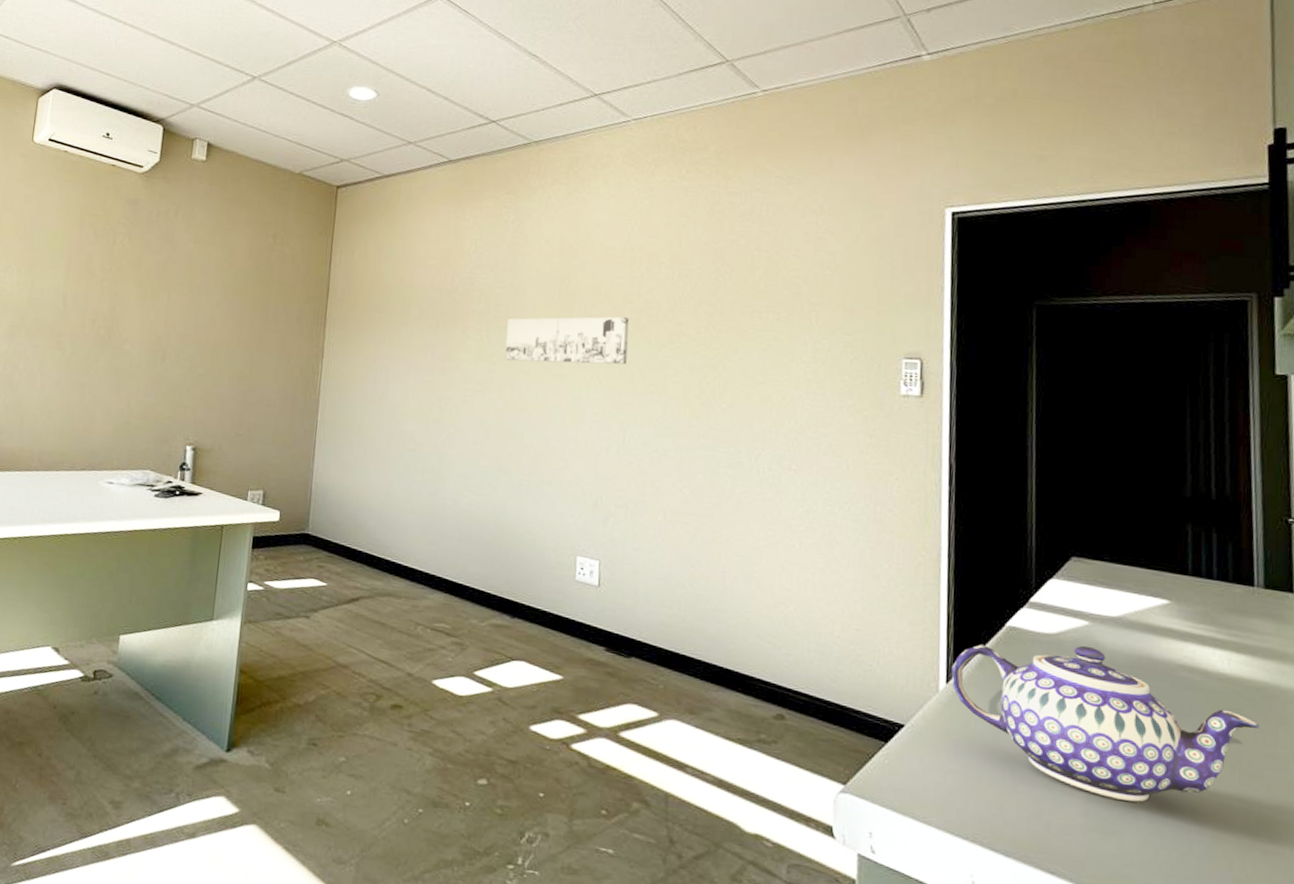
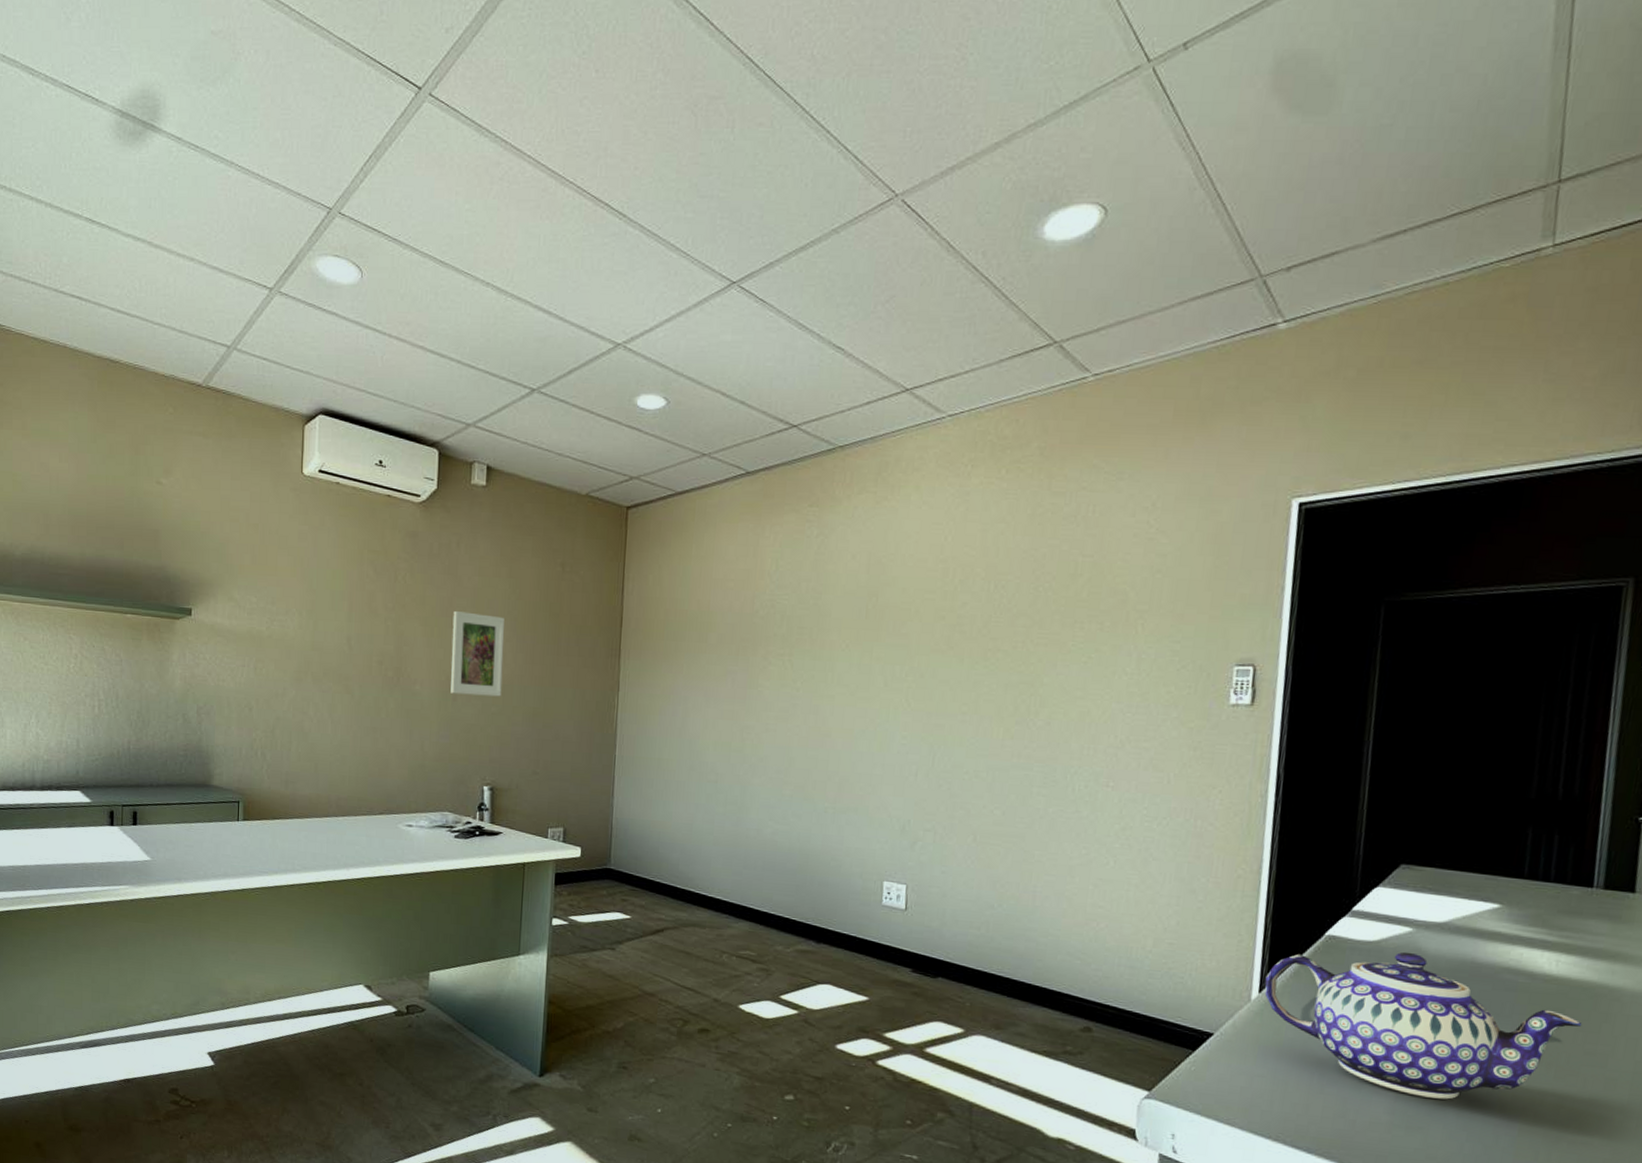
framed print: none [160,275,216,359] -> present [450,611,504,697]
wall art: present [505,316,629,365] -> none [808,634,941,686]

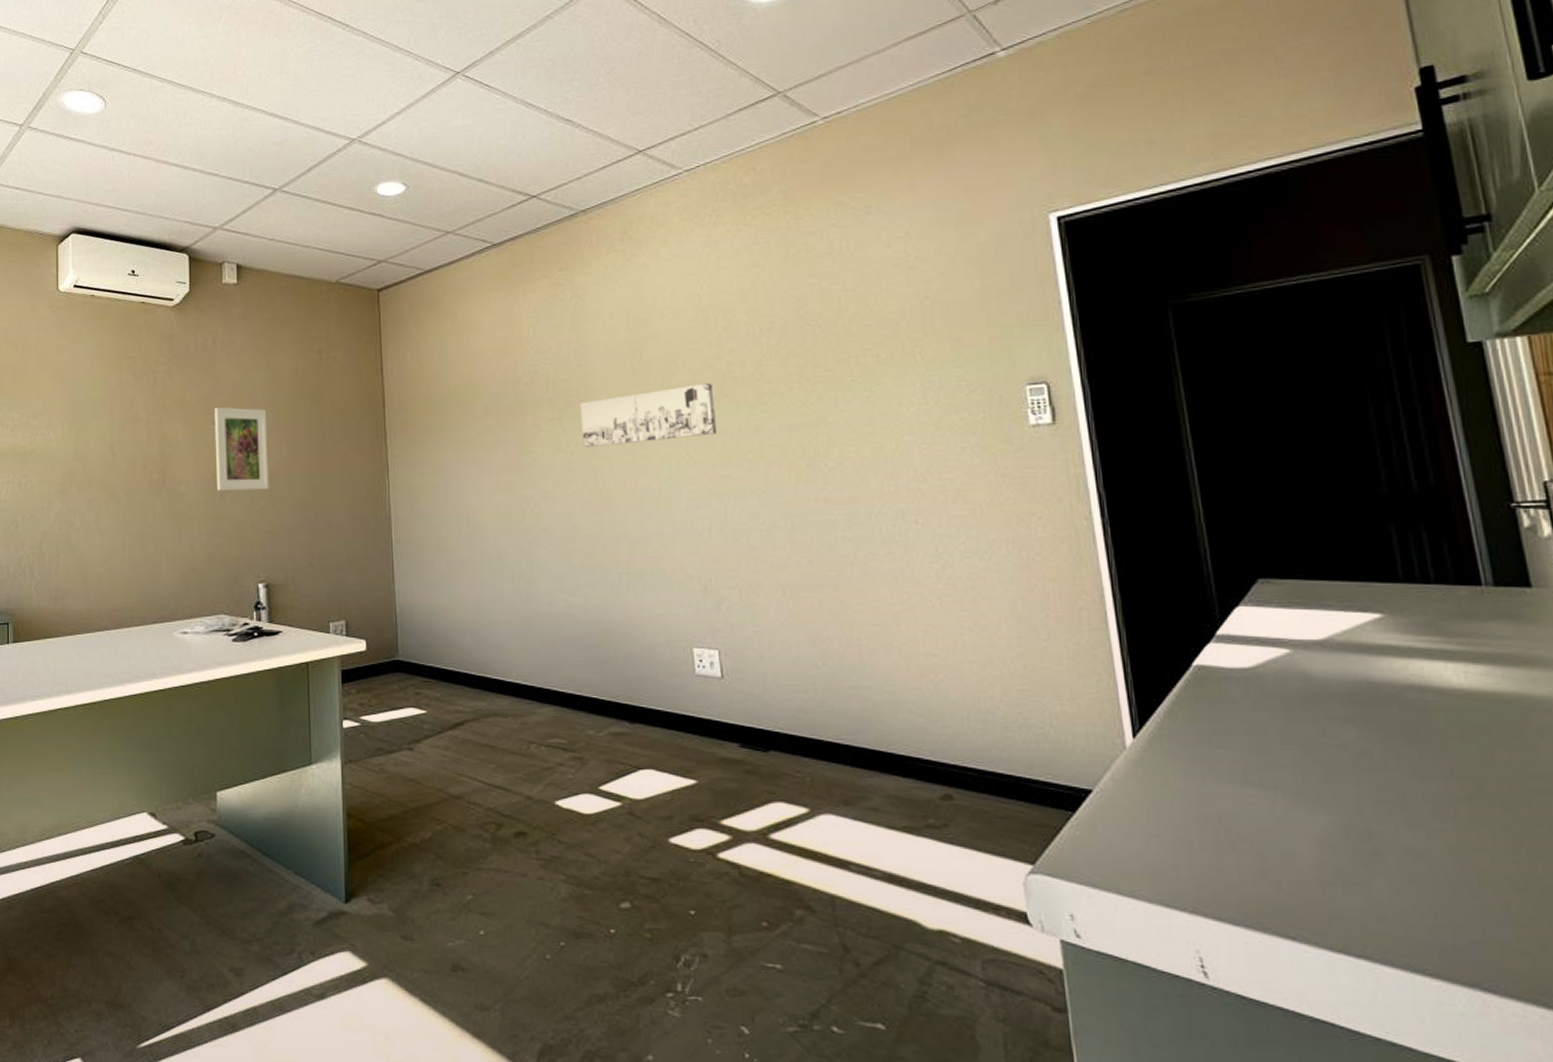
wall art: none [808,634,941,686] -> present [581,383,717,447]
teapot: present [1264,951,1582,1100] -> none [1136,676,1516,847]

